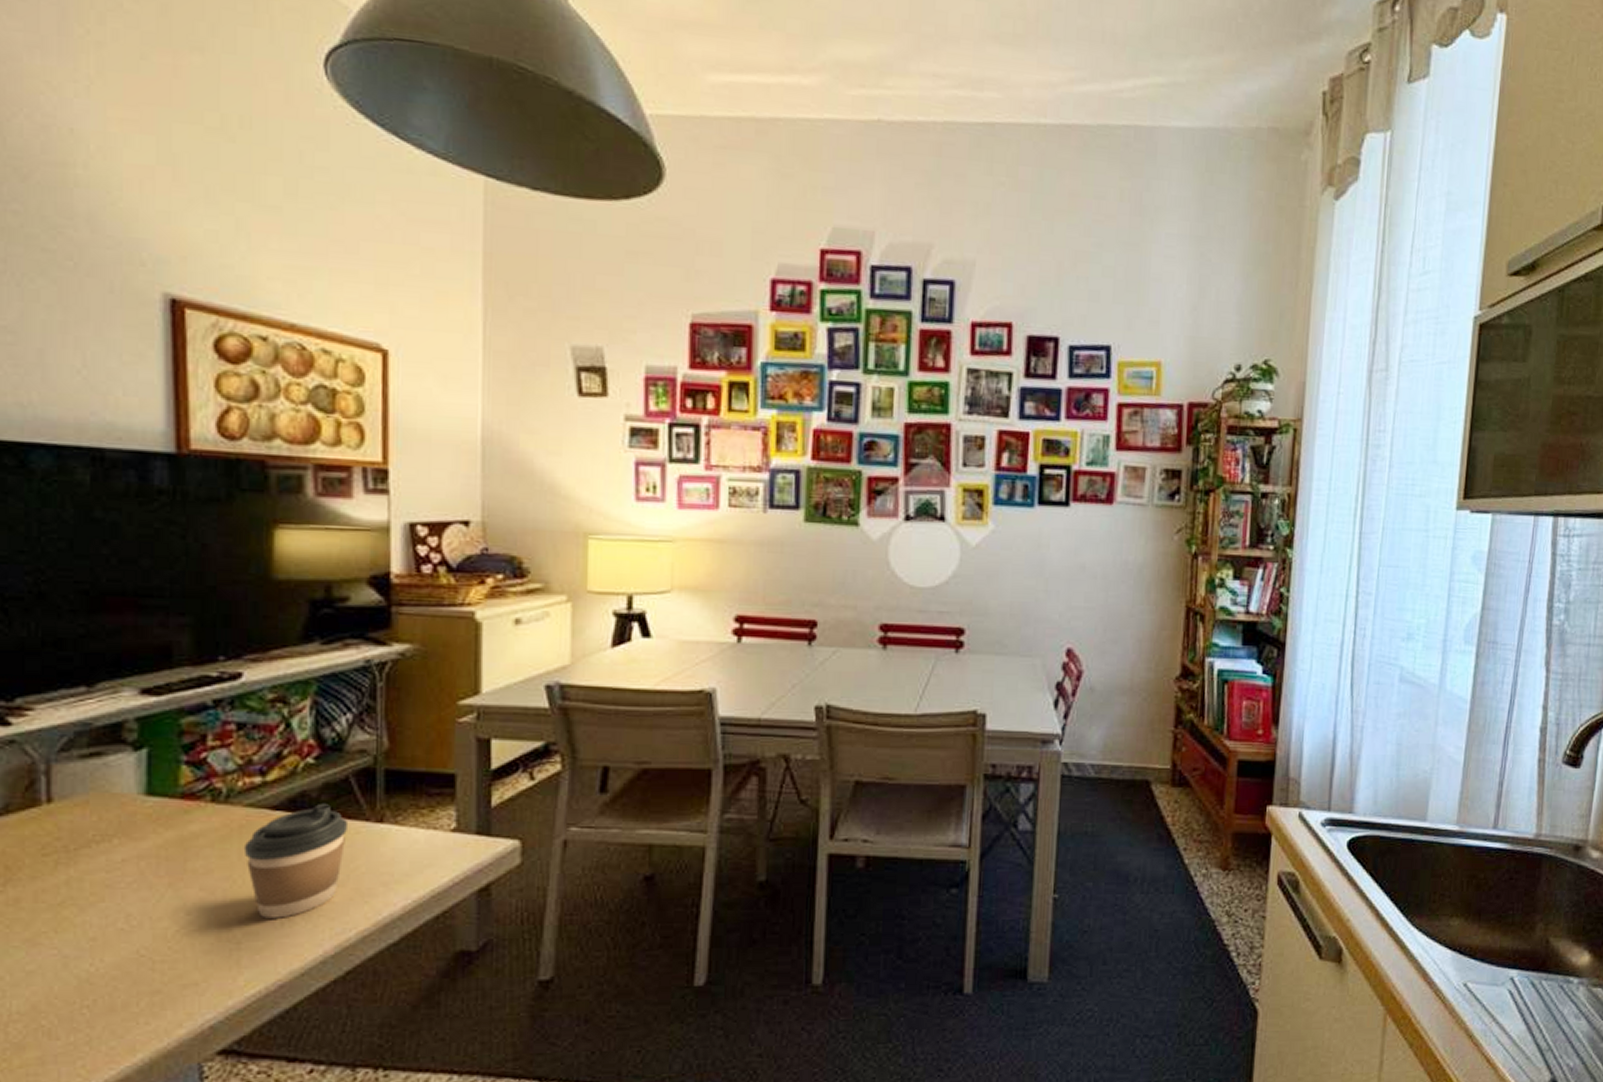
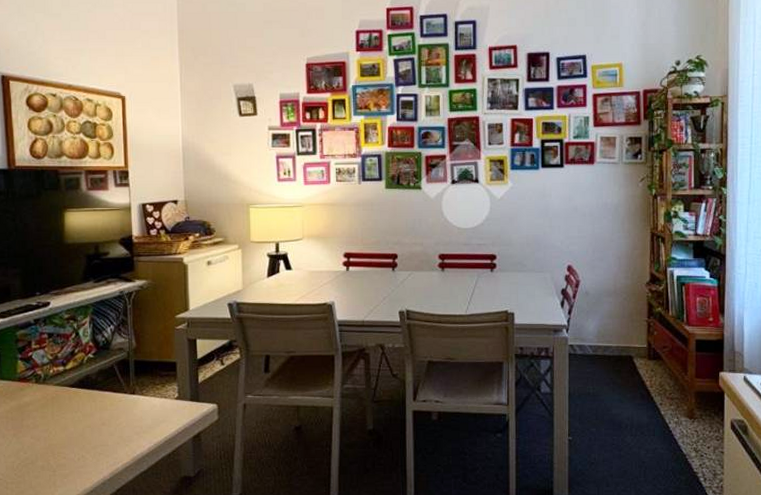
coffee cup: present [243,802,349,919] -> none [55,382,115,456]

